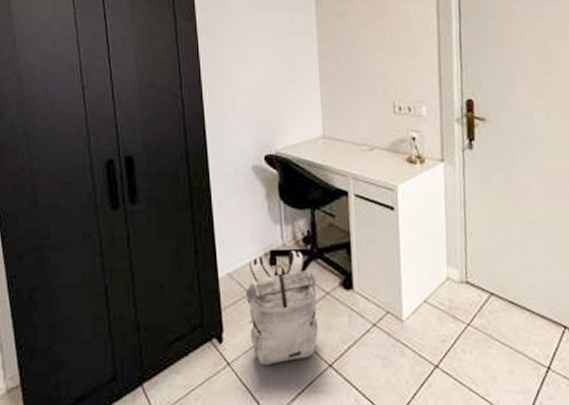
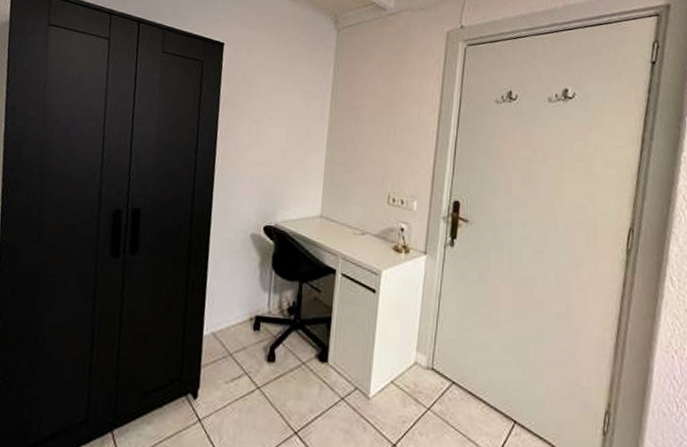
backpack: present [246,250,318,366] -> none [224,317,295,426]

